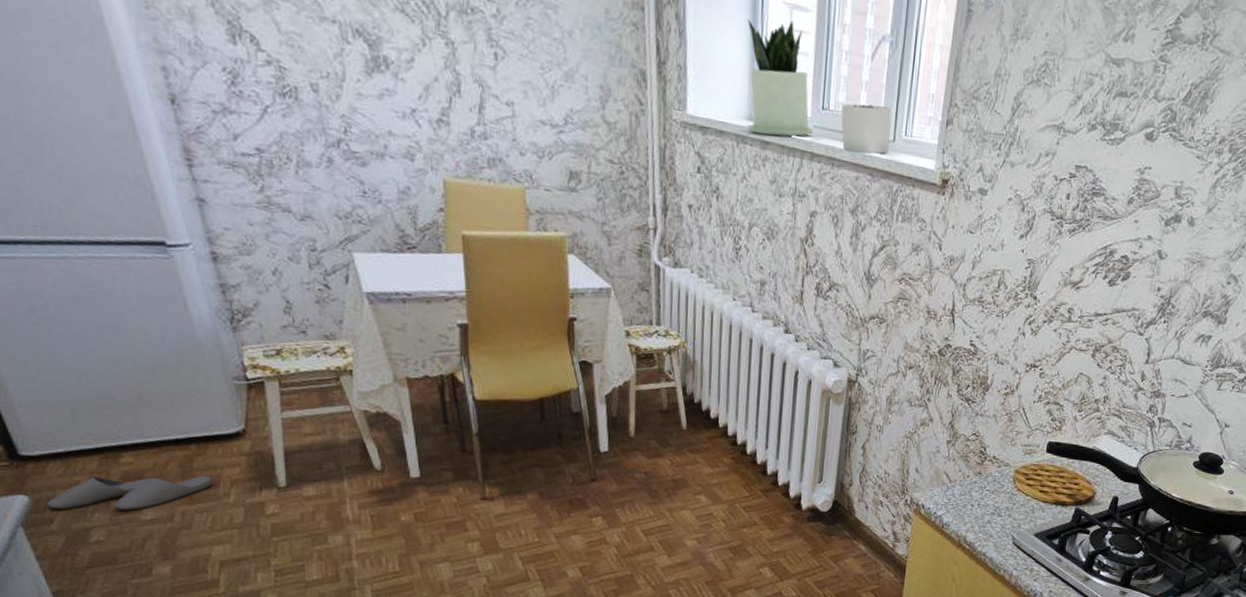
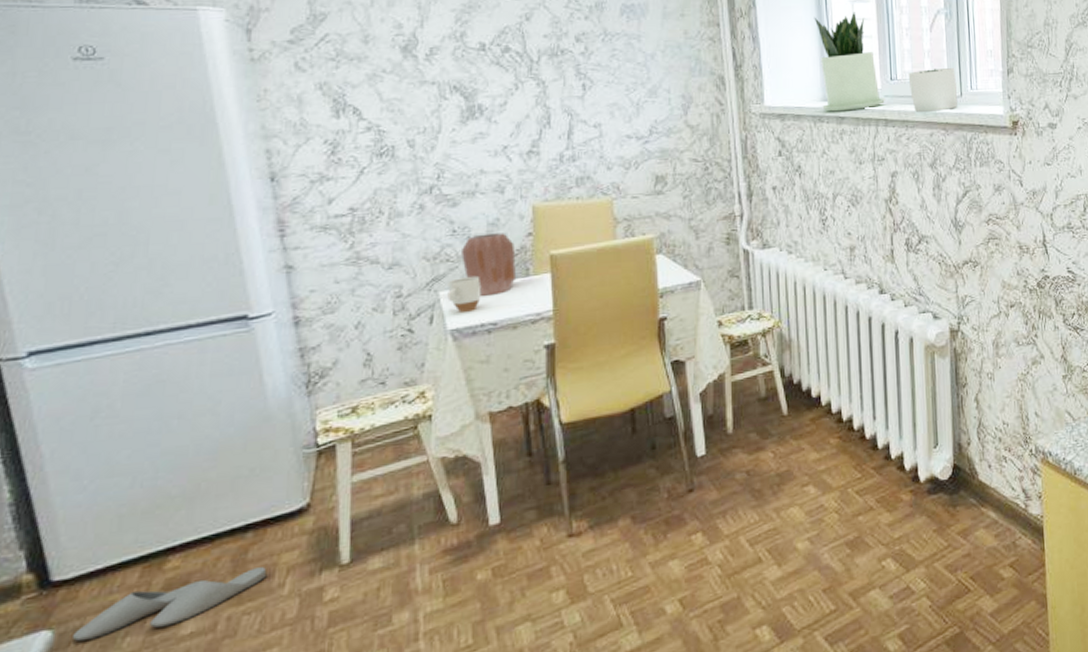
mug: none [361,242,395,278] -> present [447,275,482,312]
vase: none [373,200,428,267] -> present [462,233,516,297]

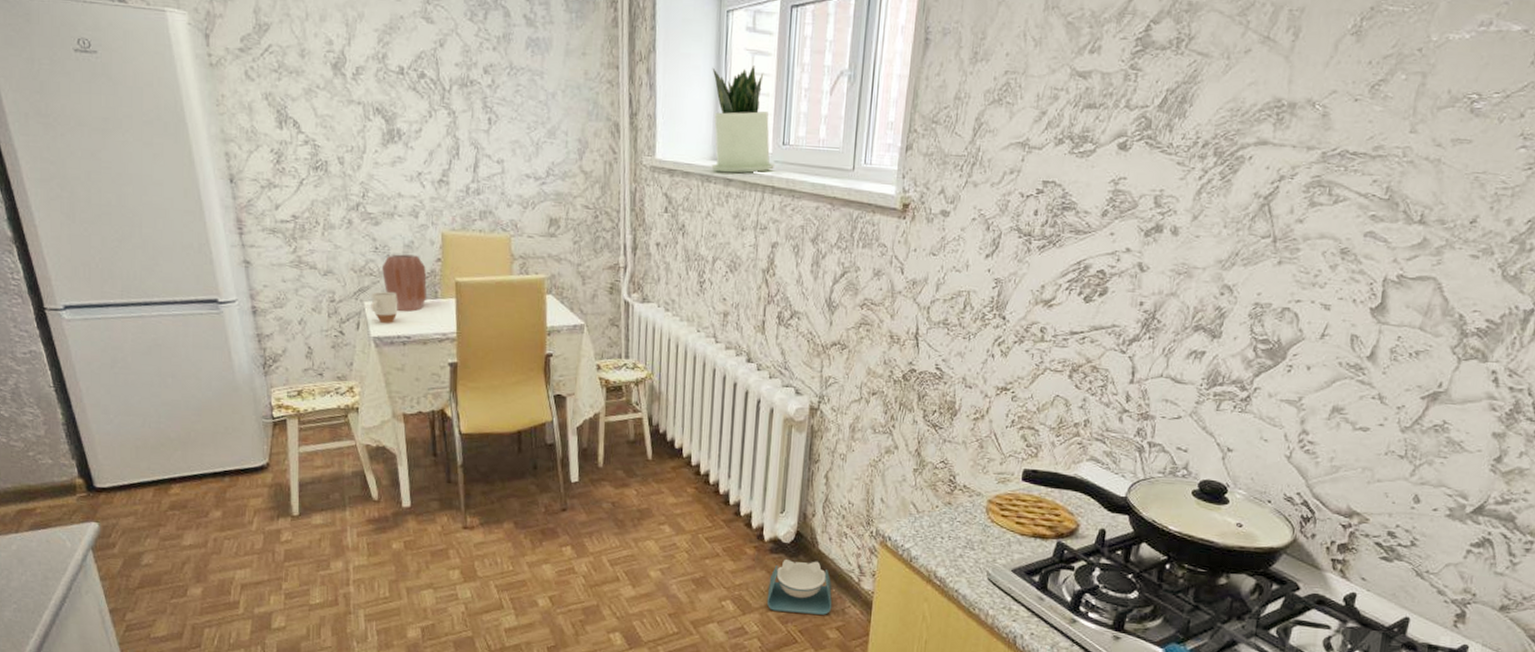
slippers: present [73,567,267,642] -> none [112,505,240,537]
planter: present [908,67,957,113] -> none [801,137,851,185]
pet bowl: none [931,493,1002,560] -> present [766,558,832,615]

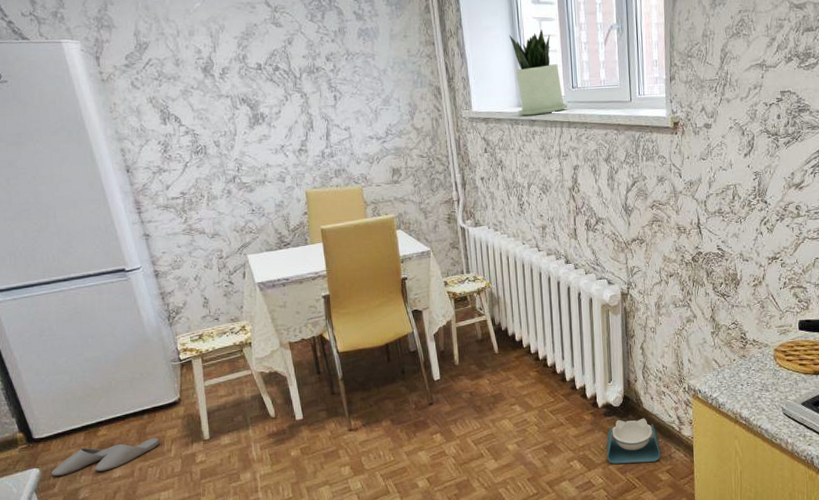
slippers: none [112,505,240,537] -> present [51,438,160,477]
mug: present [371,291,398,323] -> none [252,244,276,270]
vase: present [382,254,427,313] -> none [259,212,298,260]

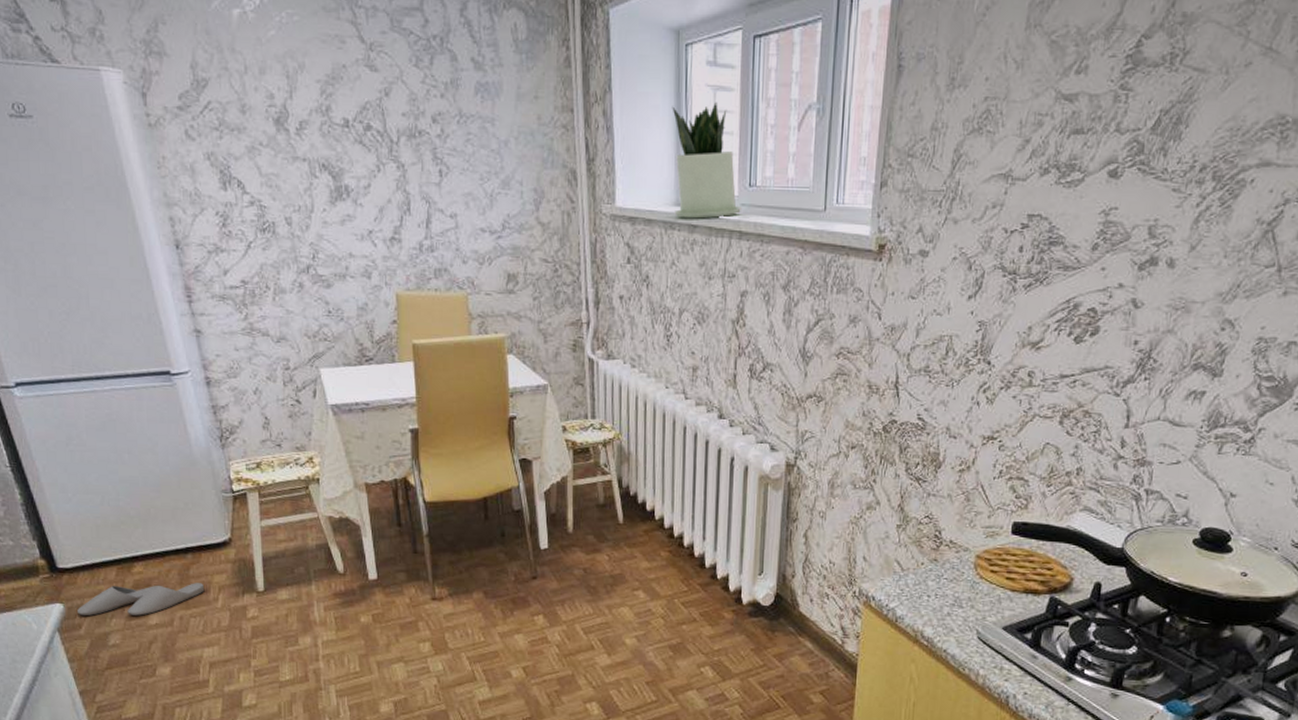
pet bowl: present [606,418,661,464] -> none [747,622,815,679]

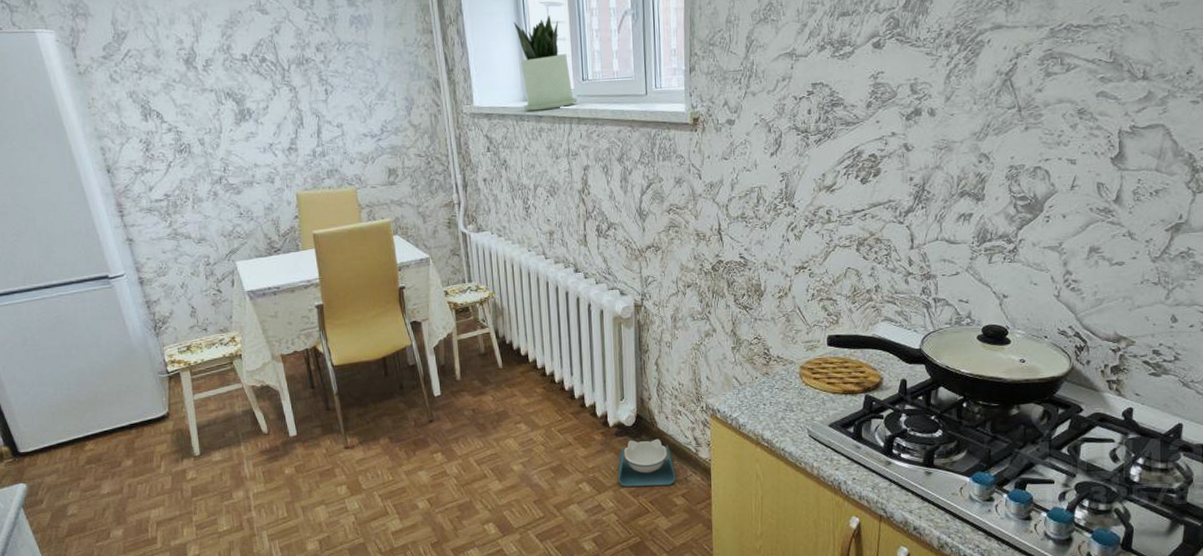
slippers: present [77,583,205,617] -> none [38,453,149,493]
pet bowl: none [747,622,815,679] -> present [618,438,676,487]

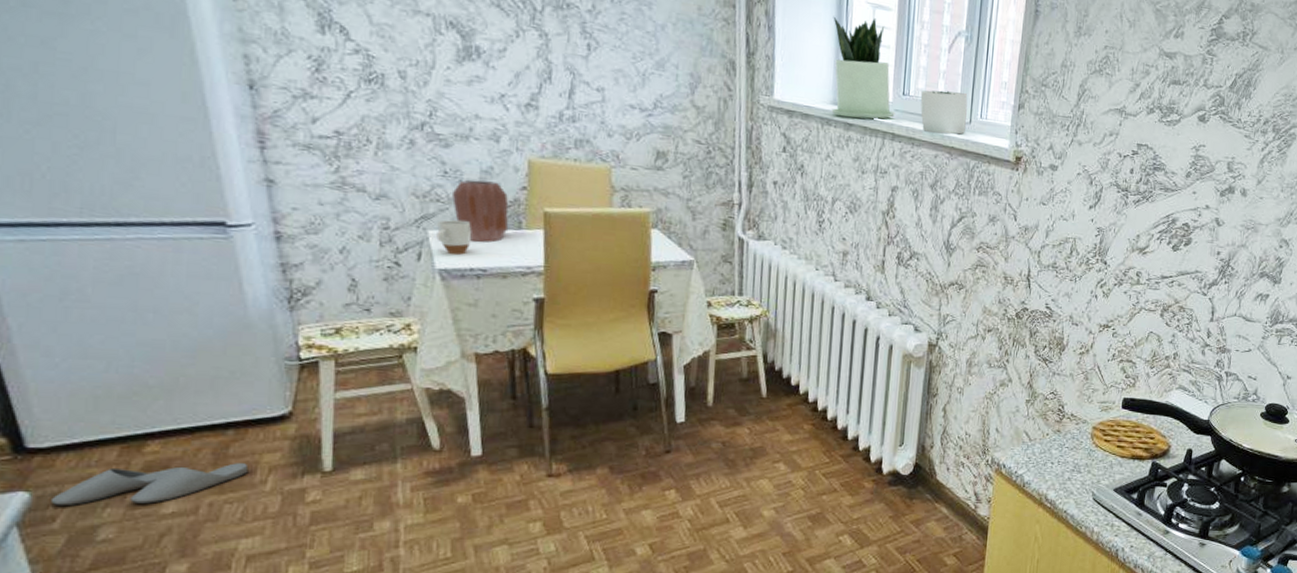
slippers: none [38,453,149,493] -> present [51,463,249,507]
mug: none [241,249,266,278] -> present [436,220,472,255]
vase: none [248,215,289,267] -> present [452,180,509,243]
planter: none [598,67,643,111] -> present [920,90,968,135]
pet bowl: present [618,438,676,487] -> none [885,490,950,543]

